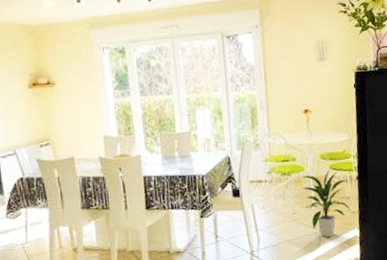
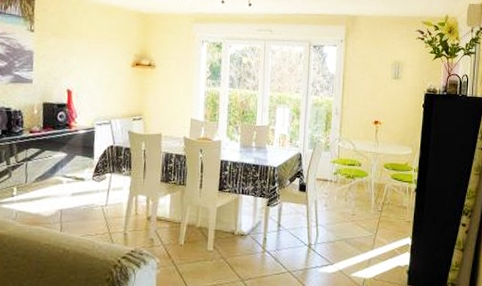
indoor plant: present [300,169,352,237] -> none [362,178,407,242]

